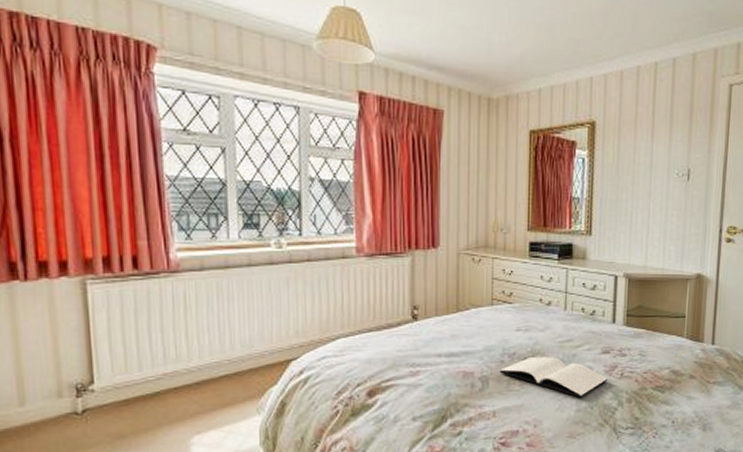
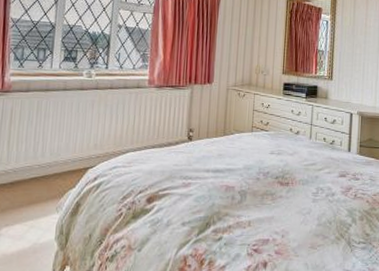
book: present [499,357,608,398] -> none [255,177,344,214]

